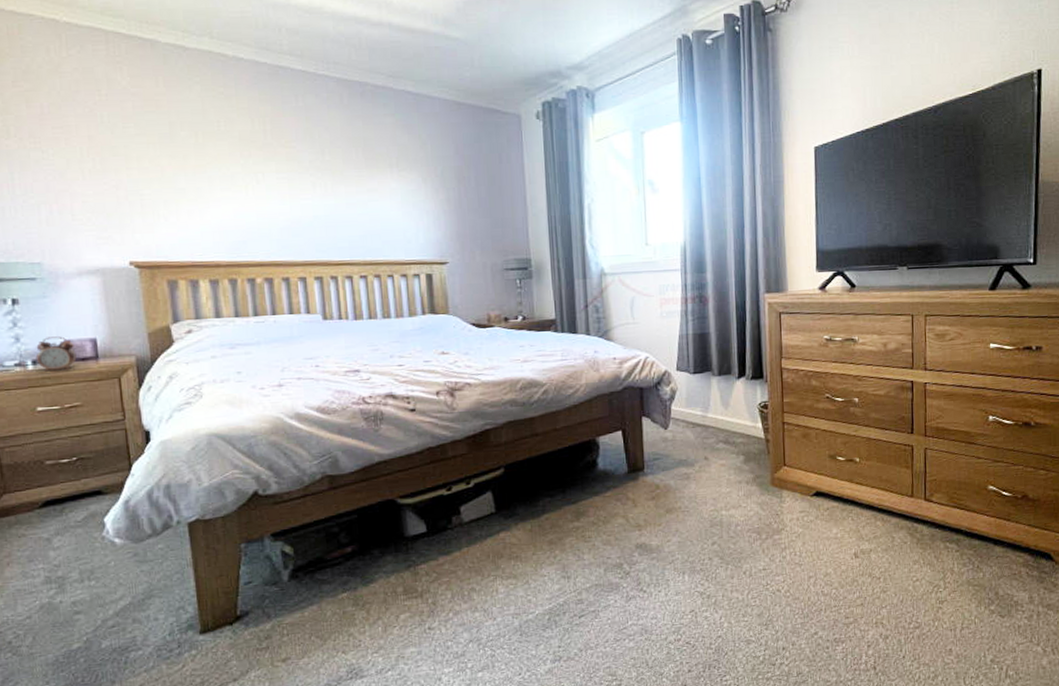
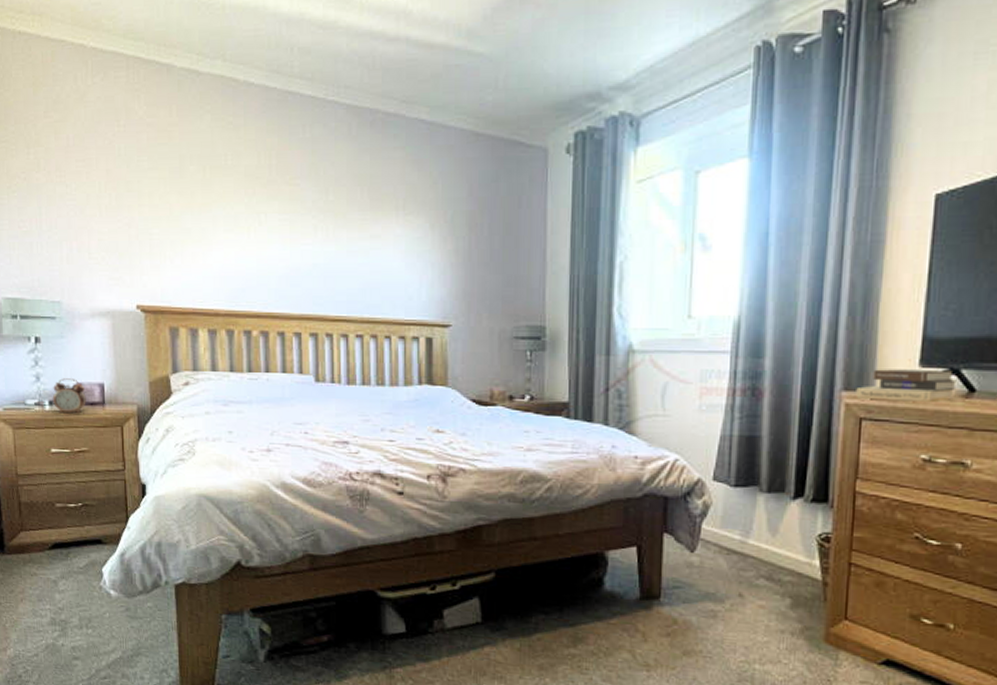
books: none [774,273,843,299] -> present [856,369,957,403]

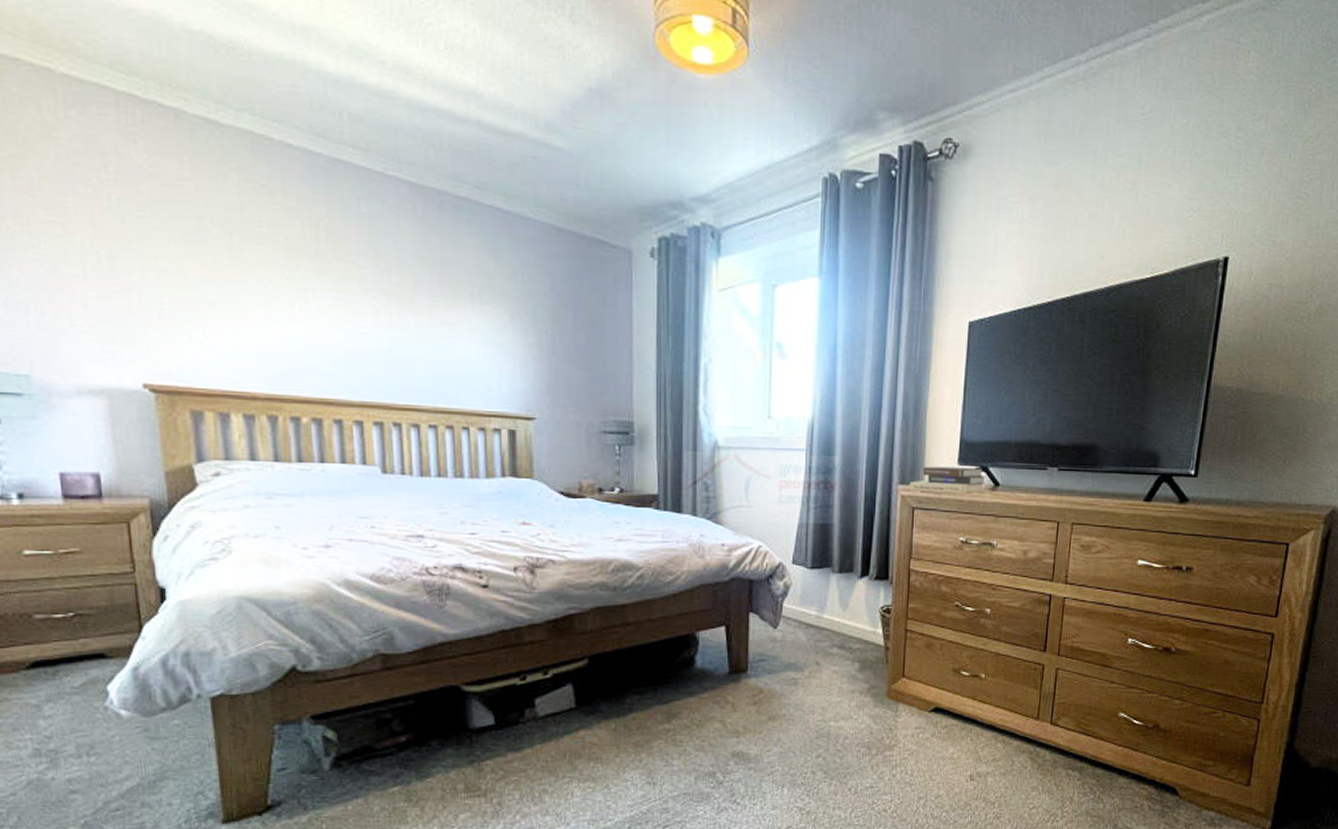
alarm clock: present [52,378,86,415] -> none [22,467,75,510]

